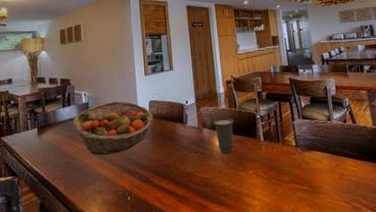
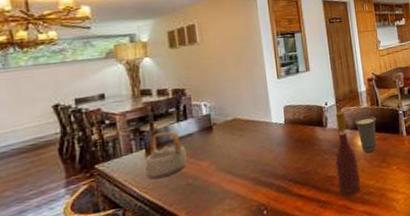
teapot: none [37,115,68,155] -> present [145,131,187,180]
fruit basket: present [72,101,154,155] -> none [191,108,290,171]
wine bottle: none [193,110,217,195] -> present [335,111,361,197]

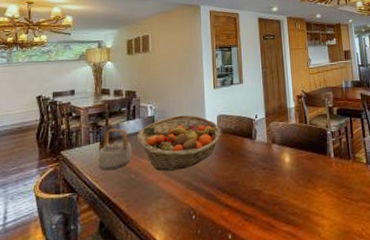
fruit basket: none [191,108,290,171] -> present [136,115,222,171]
wine bottle: present [335,111,361,197] -> none [262,125,286,213]
cup: present [355,116,377,154] -> none [283,133,305,172]

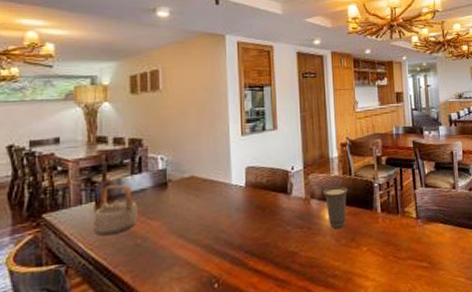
fruit basket: present [136,115,222,171] -> none [143,167,251,234]
cup: none [283,133,305,172] -> present [323,186,349,230]

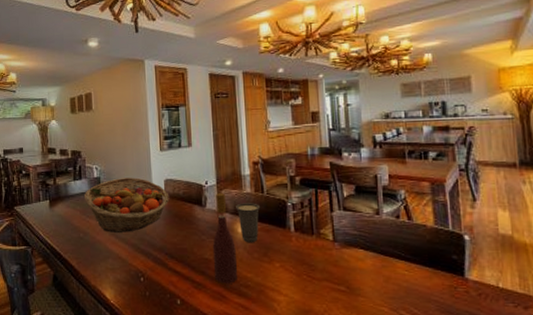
teapot: present [94,184,137,236] -> none [49,188,80,228]
fruit basket: none [143,167,251,234] -> present [83,177,170,232]
wine bottle: none [298,178,325,277] -> present [212,193,238,284]

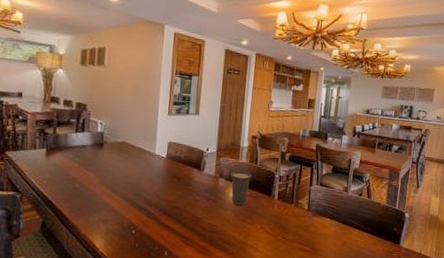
fruit basket: present [83,177,170,232] -> none [84,135,171,188]
wine bottle: present [212,193,238,284] -> none [202,160,225,240]

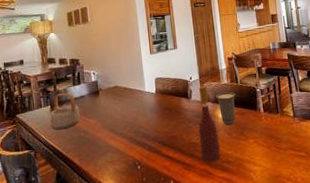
teapot: none [43,138,78,178] -> present [50,93,80,130]
wine bottle: none [202,160,225,240] -> present [198,85,221,162]

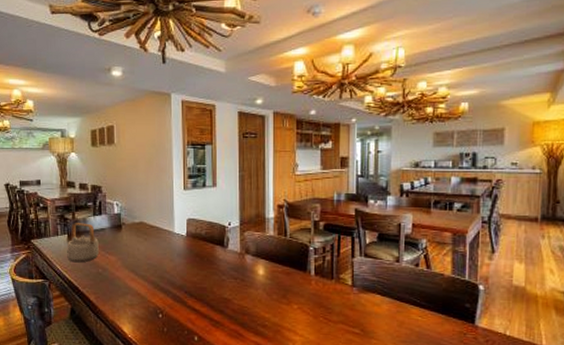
wine bottle: present [198,85,221,162] -> none [232,235,256,323]
cup: present [216,91,236,126] -> none [258,245,283,285]

